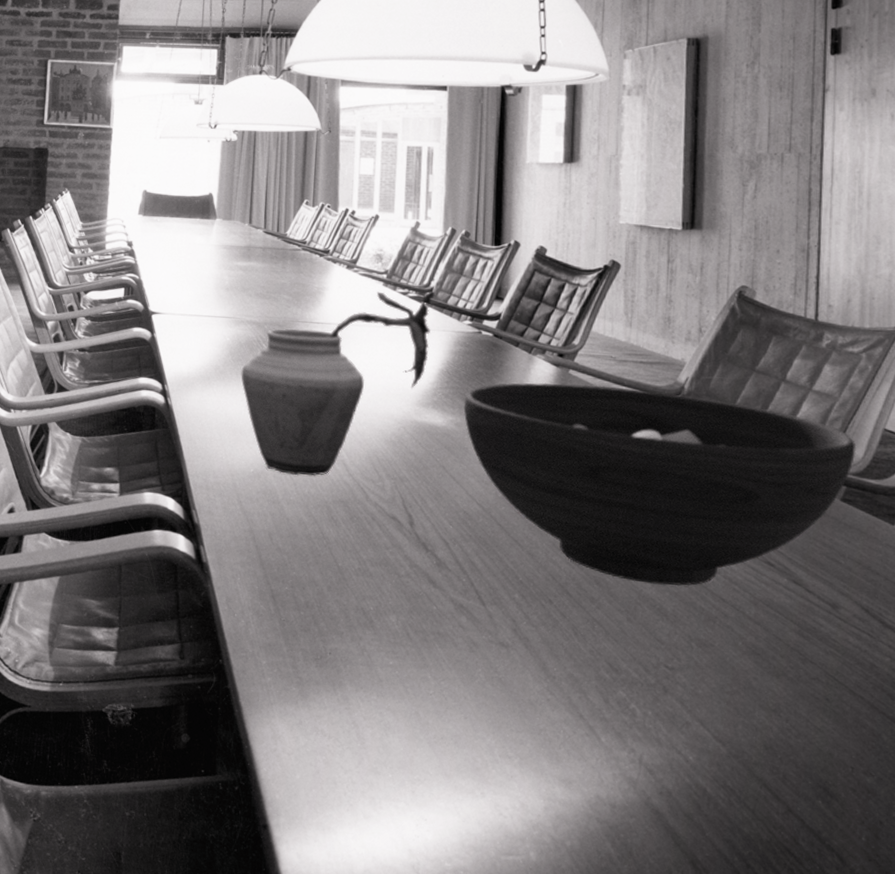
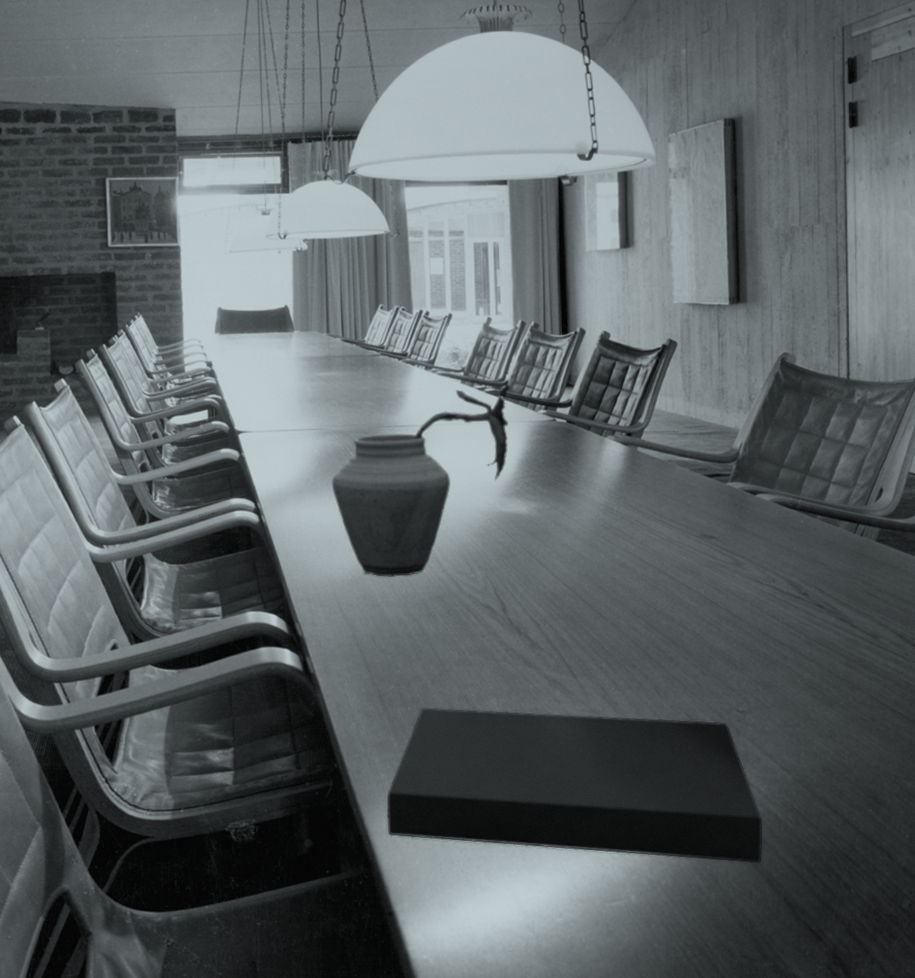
notebook: none [269,614,688,841] -> present [386,707,763,864]
fruit bowl: present [463,382,857,587] -> none [544,459,887,638]

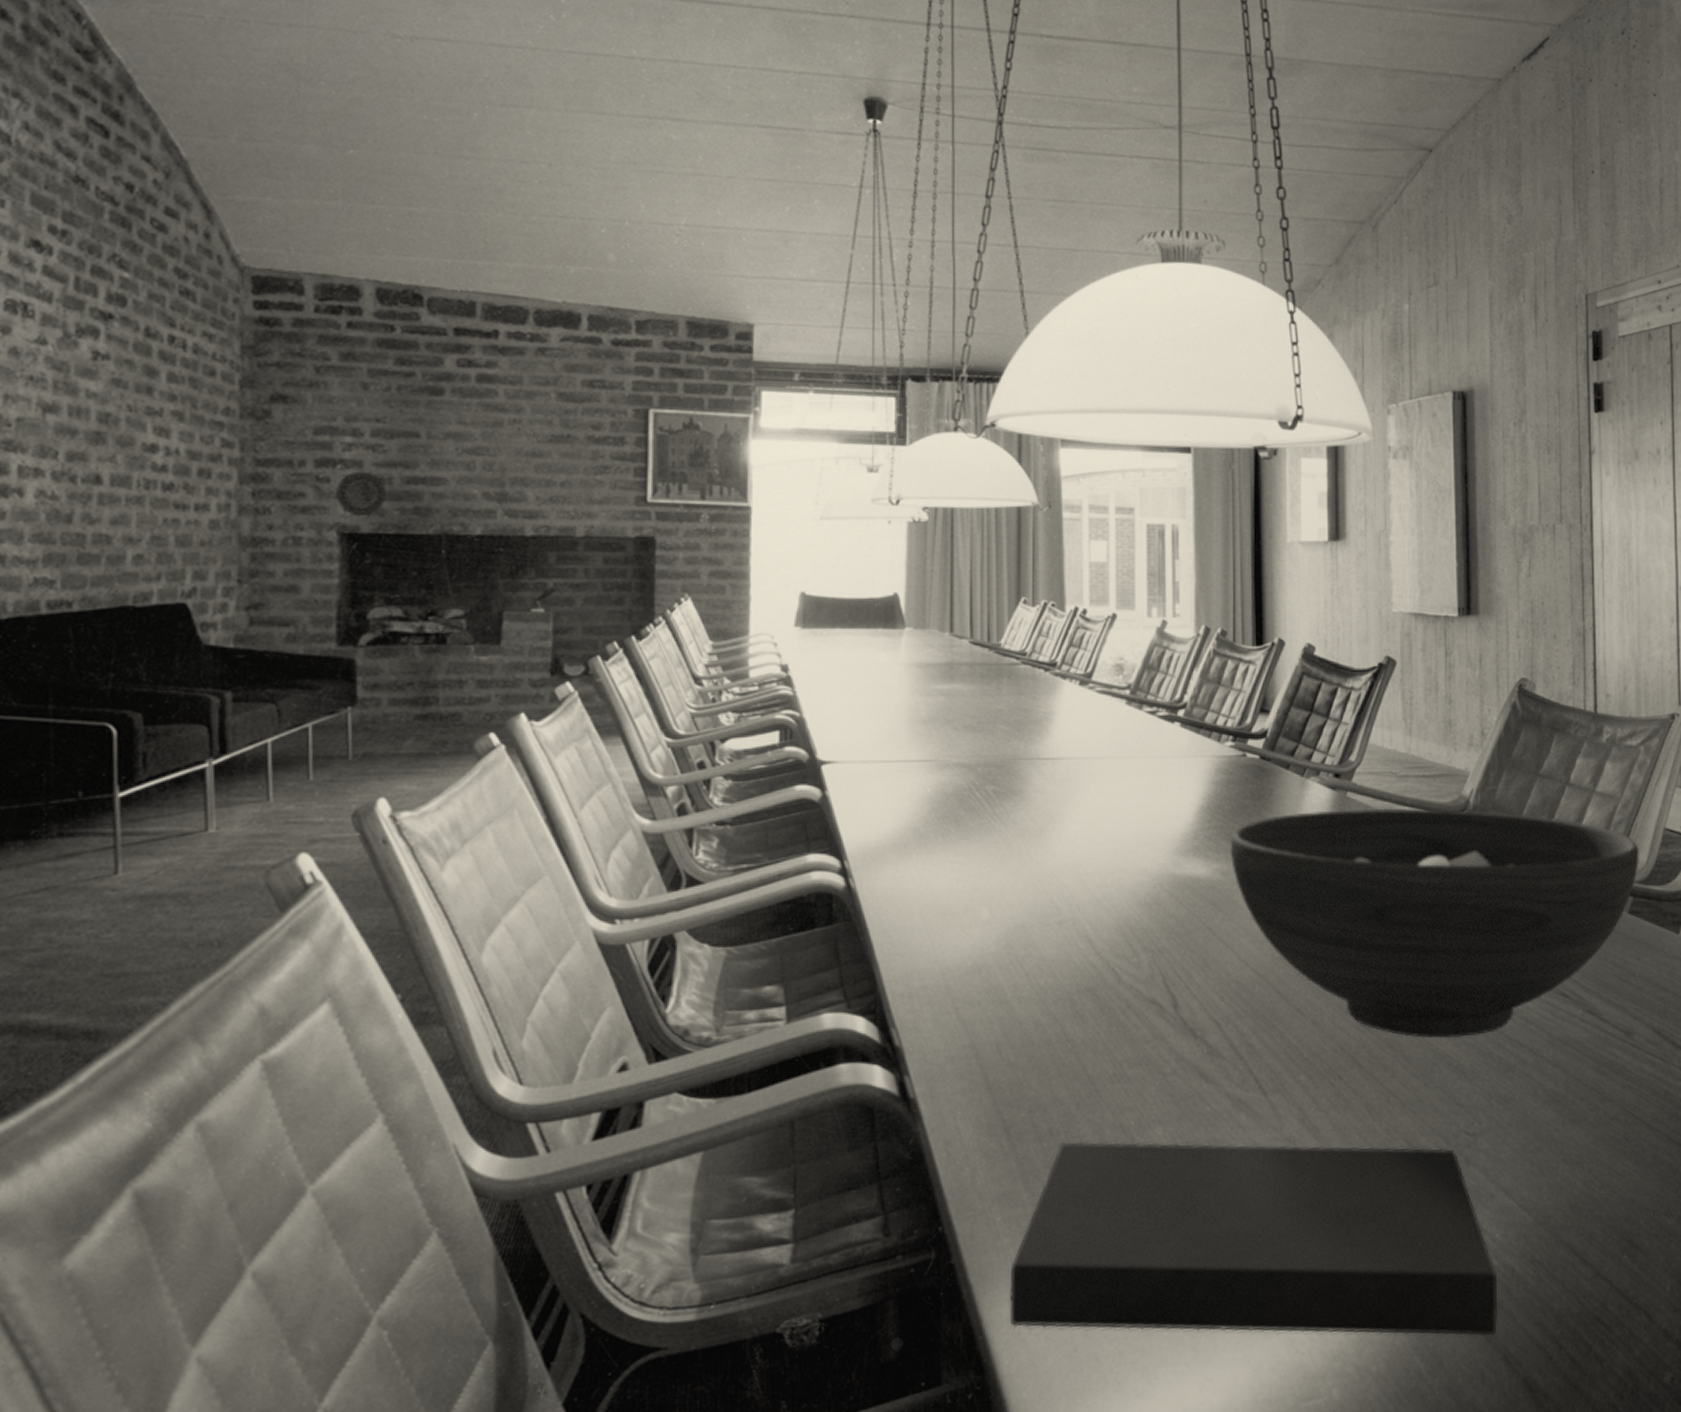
vase: present [331,381,511,577] -> none [949,704,1191,963]
fruit bowl: none [544,459,887,638] -> present [1230,808,1640,1039]

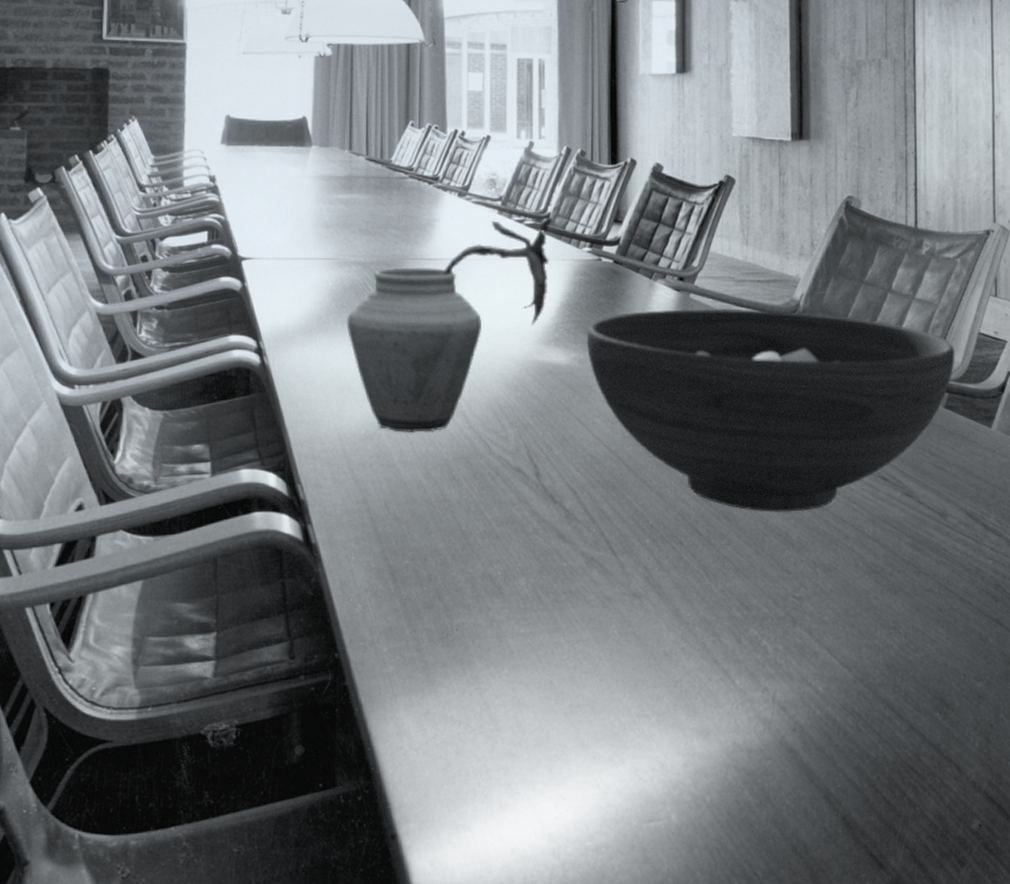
vase: none [949,704,1191,963] -> present [346,214,553,432]
notebook: present [1009,1141,1498,1336] -> none [393,587,820,776]

